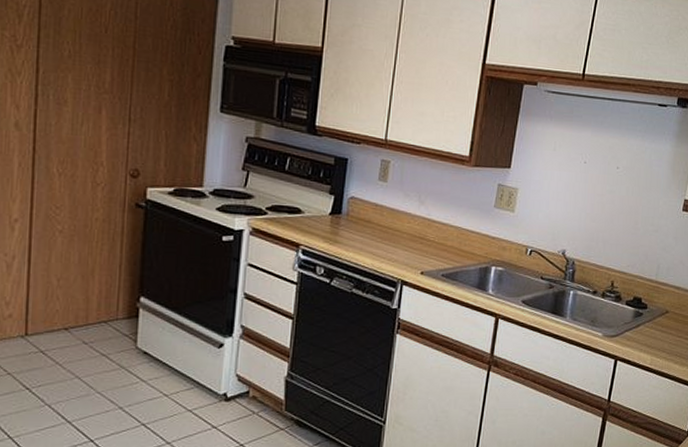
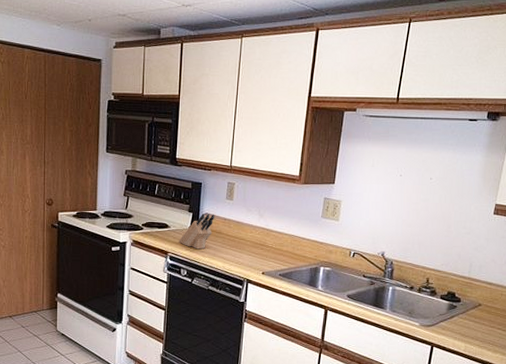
knife block: none [315,197,364,242] -> present [179,214,215,250]

